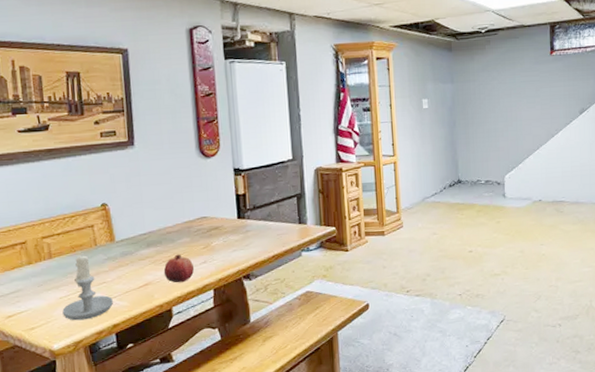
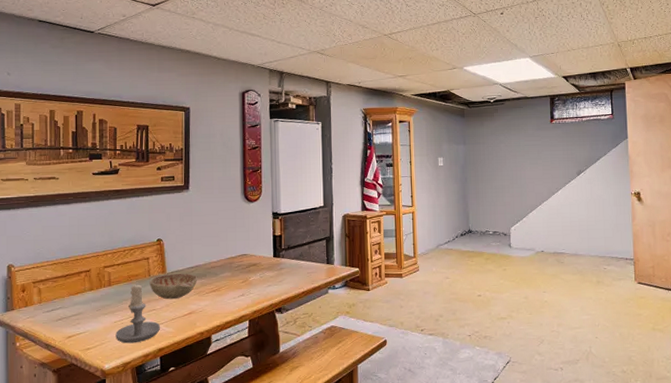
decorative bowl: none [96,241,152,271] -> present [149,273,198,300]
fruit: present [163,254,195,283] -> none [206,287,233,313]

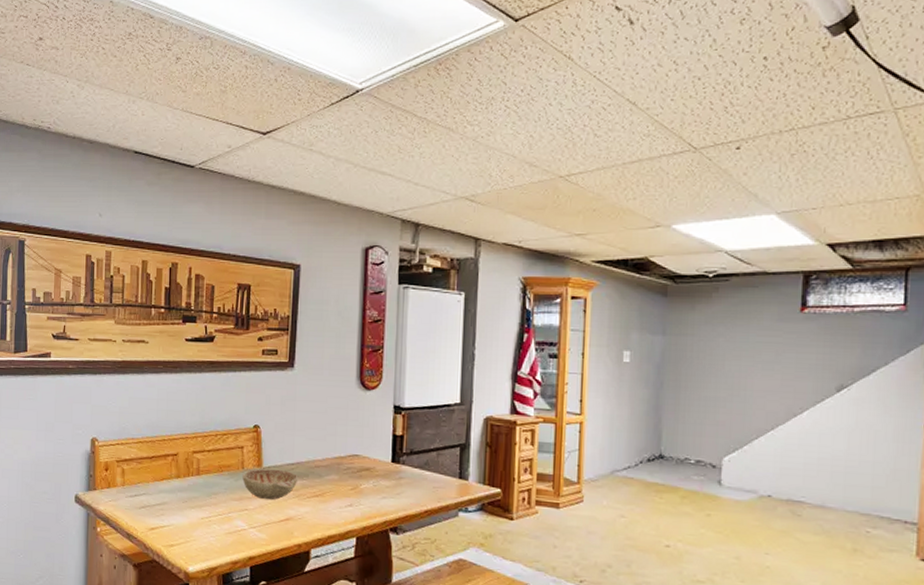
candle: present [115,282,160,344] -> none [202,474,252,547]

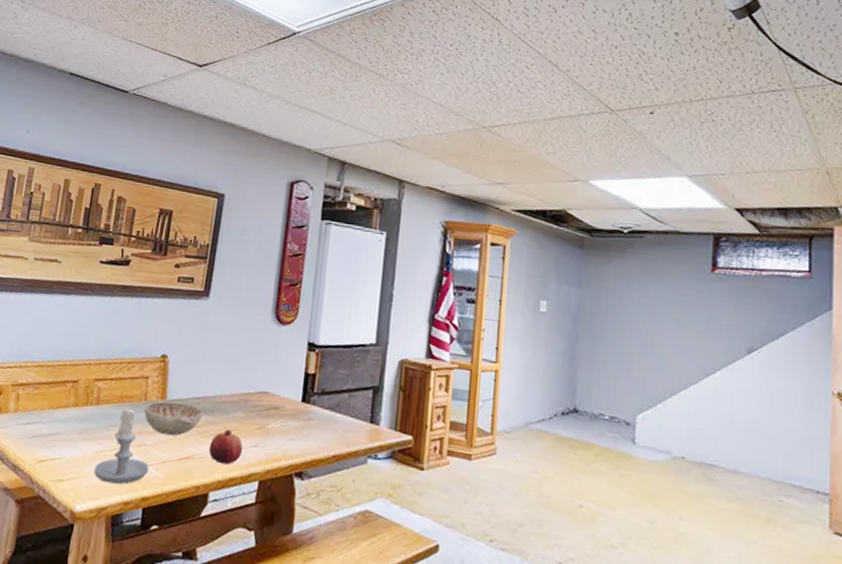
candle: none [202,474,252,547] -> present [94,405,149,485]
fruit: none [306,491,339,524] -> present [208,429,243,465]

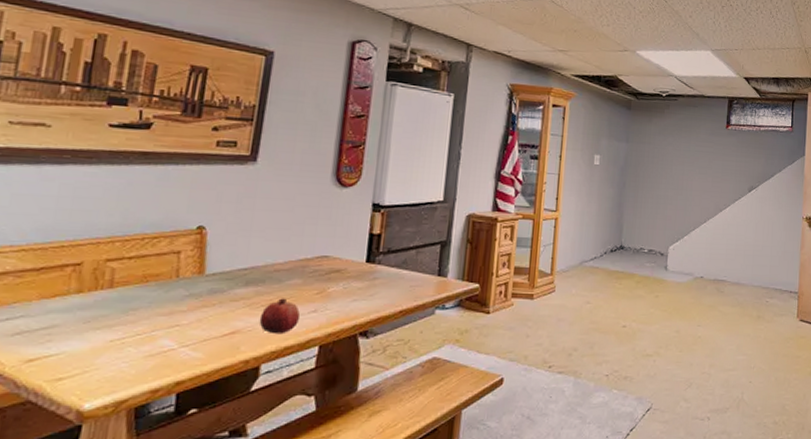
candle: present [94,405,149,485] -> none [108,285,183,373]
decorative bowl: present [144,401,204,436] -> none [175,276,252,312]

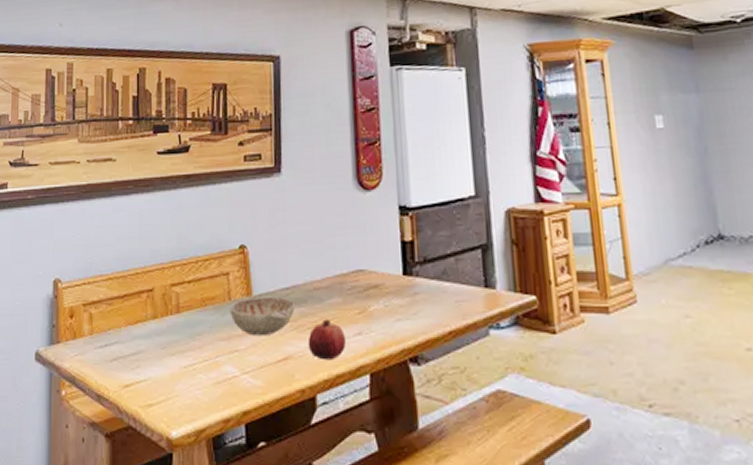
decorative bowl: none [175,276,252,312] -> present [230,298,296,336]

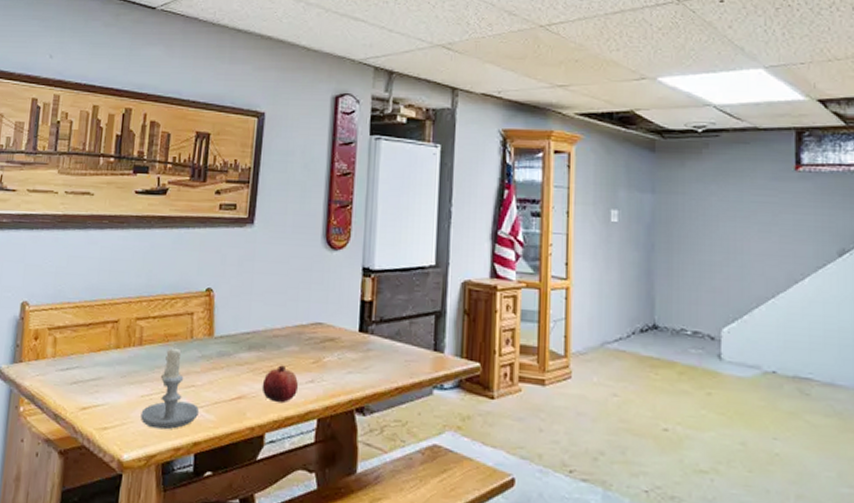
candle: none [185,308,245,401] -> present [140,344,199,430]
decorative bowl: present [230,298,296,336] -> none [190,338,254,375]

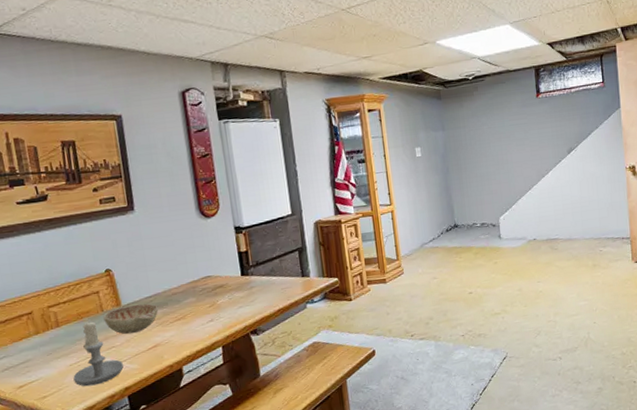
decorative bowl: none [190,338,254,375] -> present [103,303,159,334]
fruit: present [261,365,299,404] -> none [171,314,202,343]

